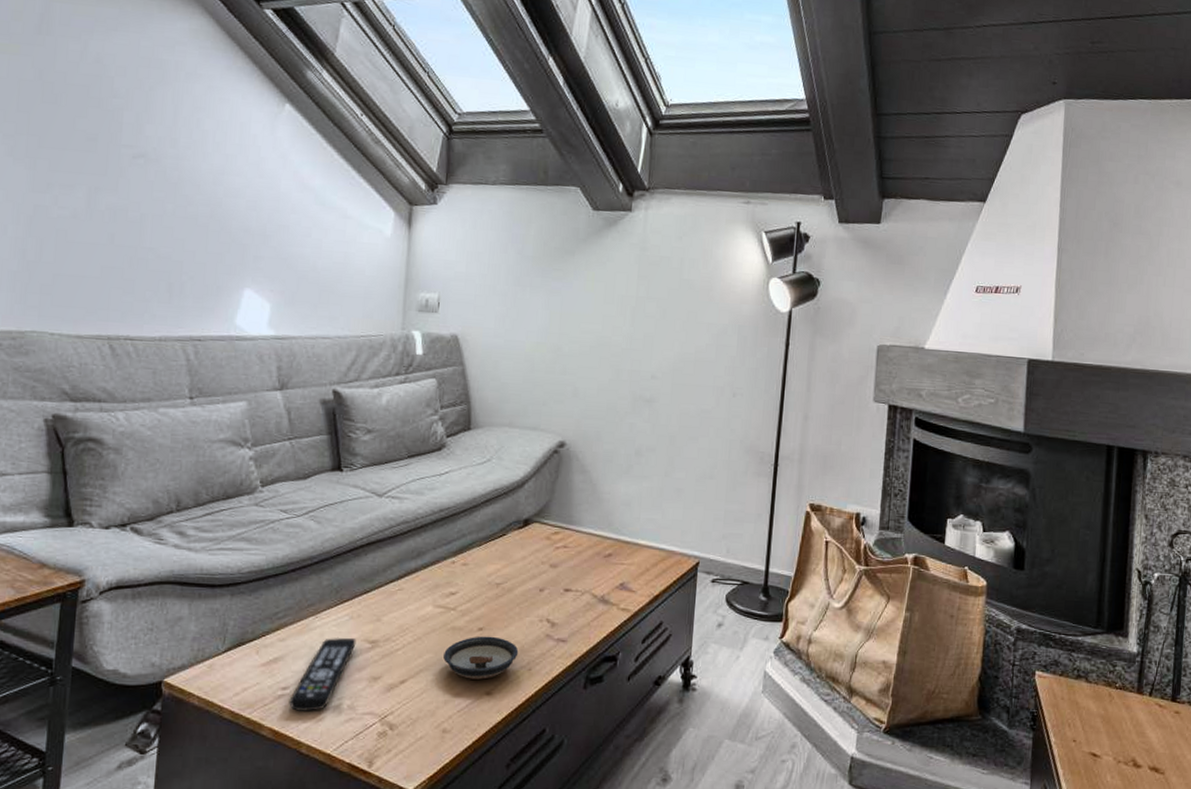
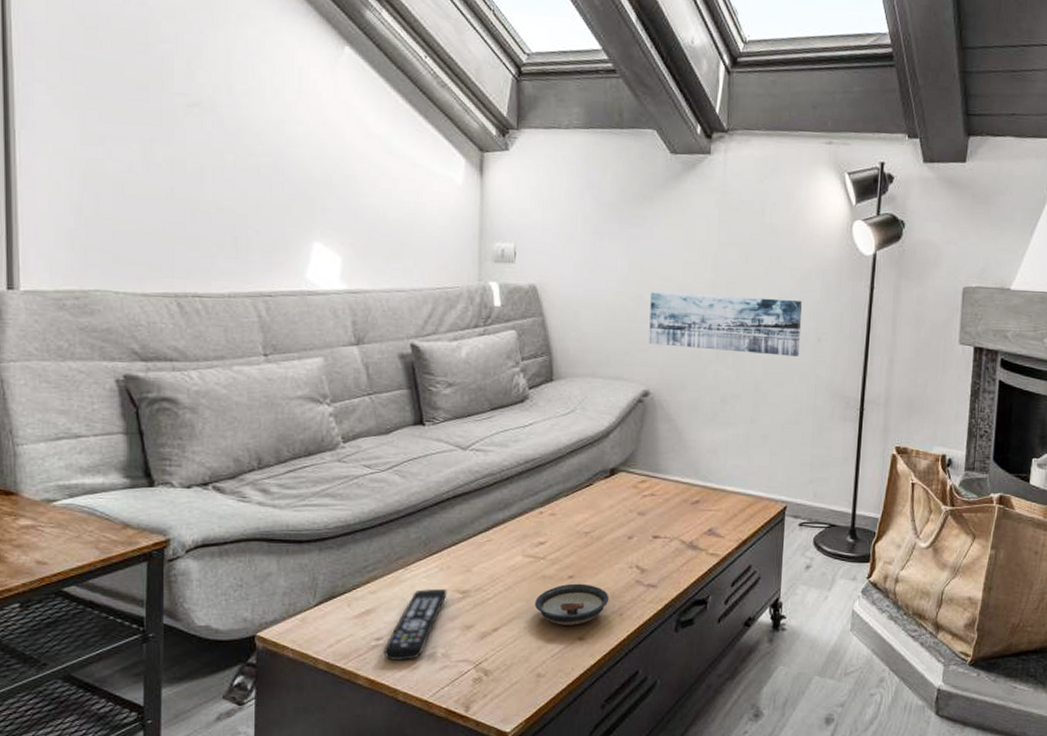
wall art: none [566,344,718,411] -> present [649,292,802,356]

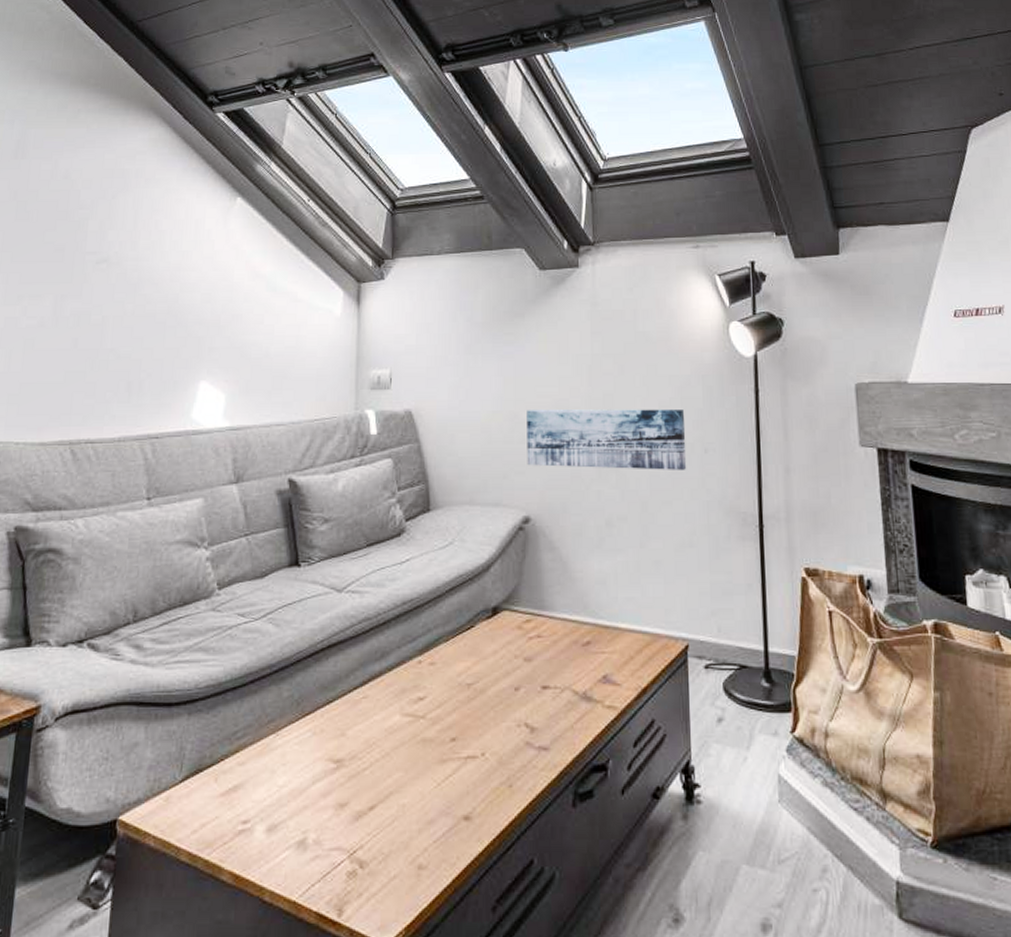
remote control: present [383,588,448,660] -> none [250,757,320,849]
saucer: present [535,583,609,625] -> none [415,747,497,801]

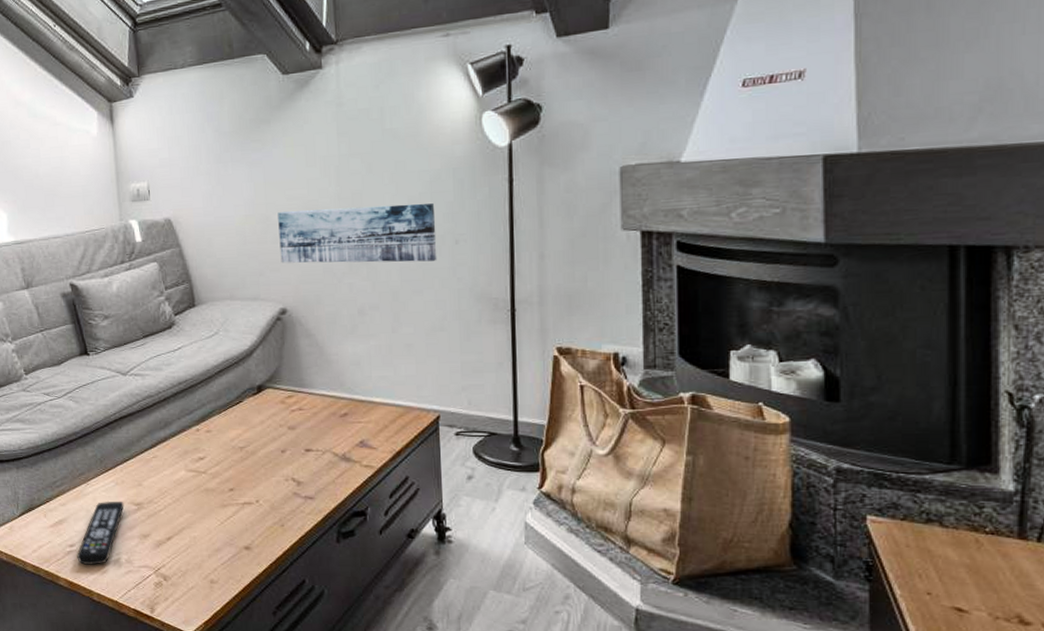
remote control: none [250,757,320,849] -> present [77,501,124,565]

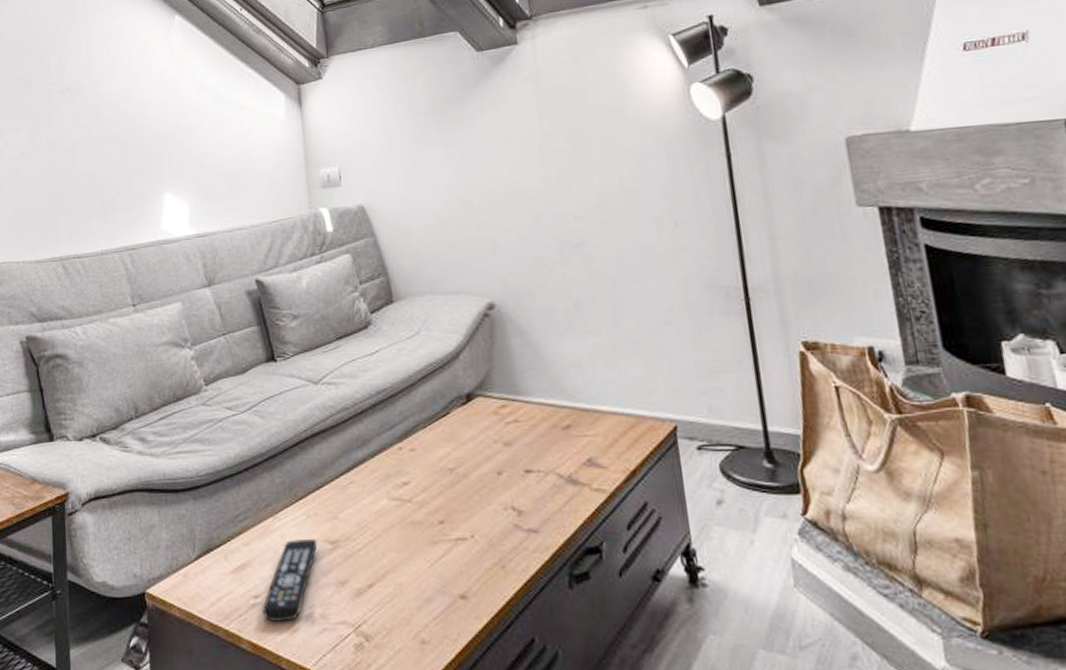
wall art: present [278,203,437,263] -> none [479,182,657,252]

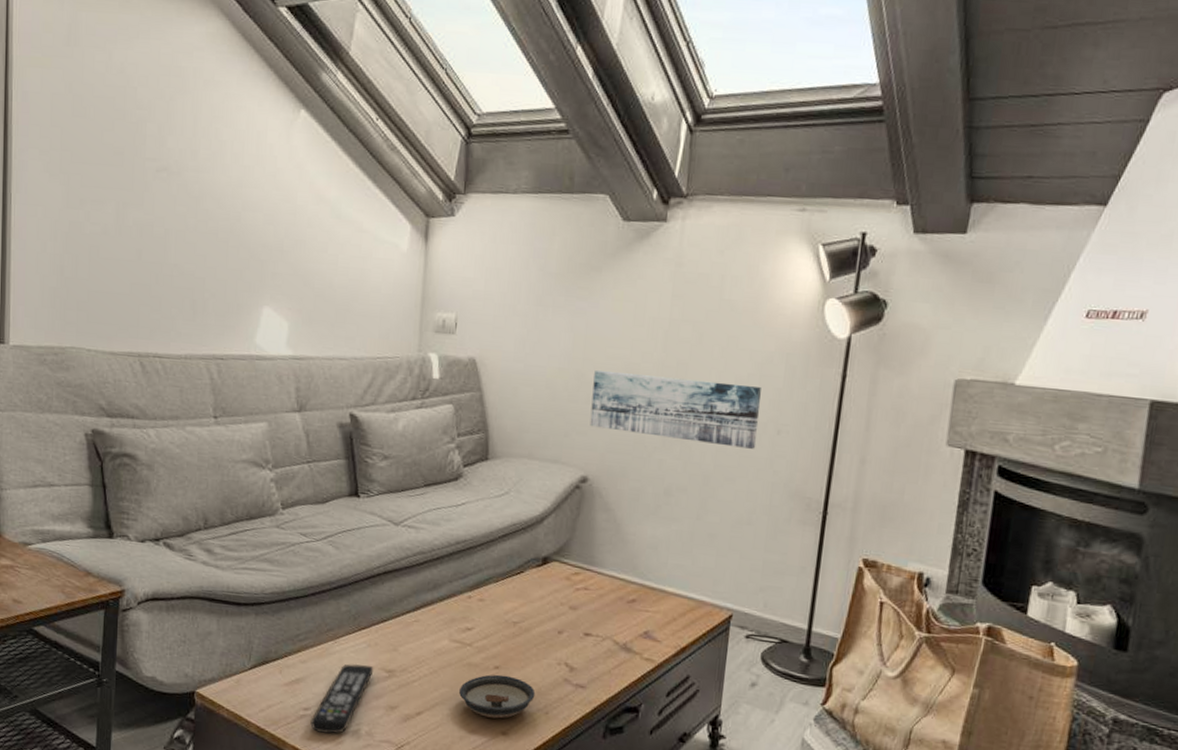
saucer: none [407,530,488,581] -> present [459,674,536,719]
wall art: none [479,182,657,252] -> present [590,371,761,449]

